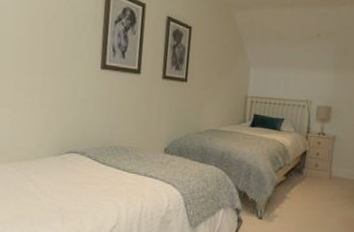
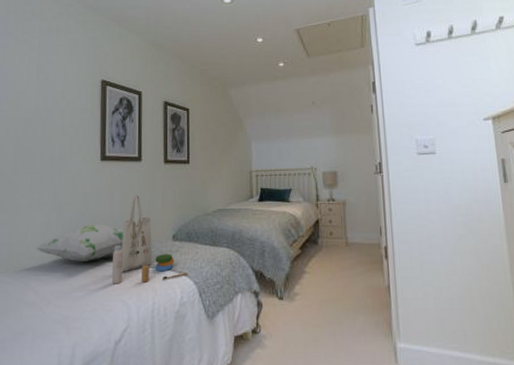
decorative pillow: none [35,128,119,163] -> present [35,224,124,262]
tote bag: none [105,106,176,188] -> present [112,195,188,284]

